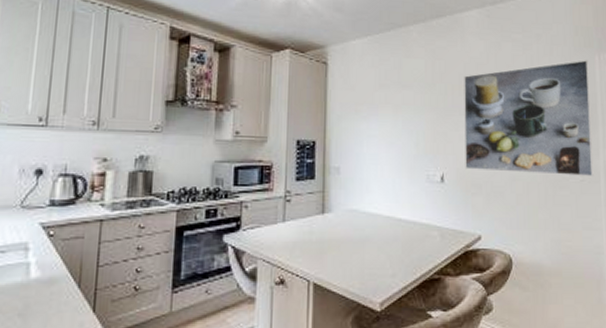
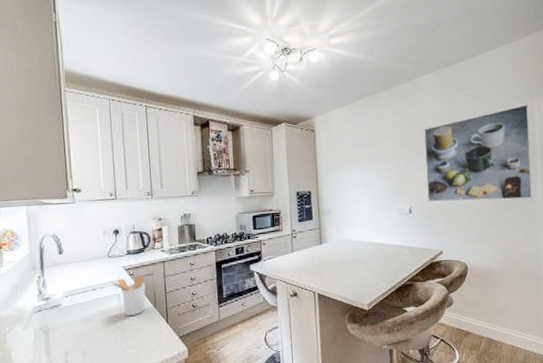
utensil holder: none [19,237,70,298] -> present [111,275,146,317]

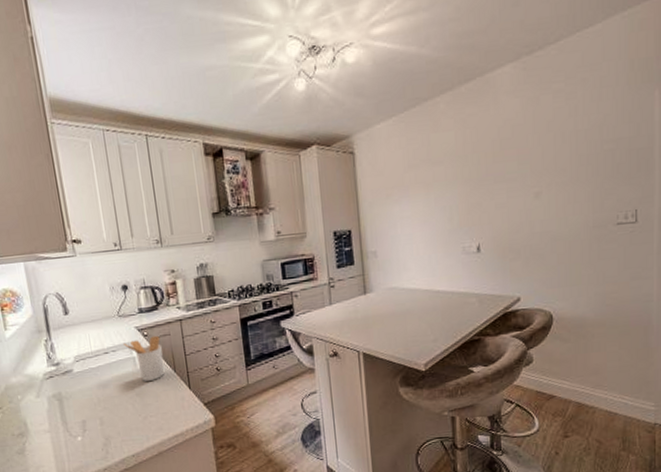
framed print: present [424,104,533,202] -> none [498,98,646,237]

